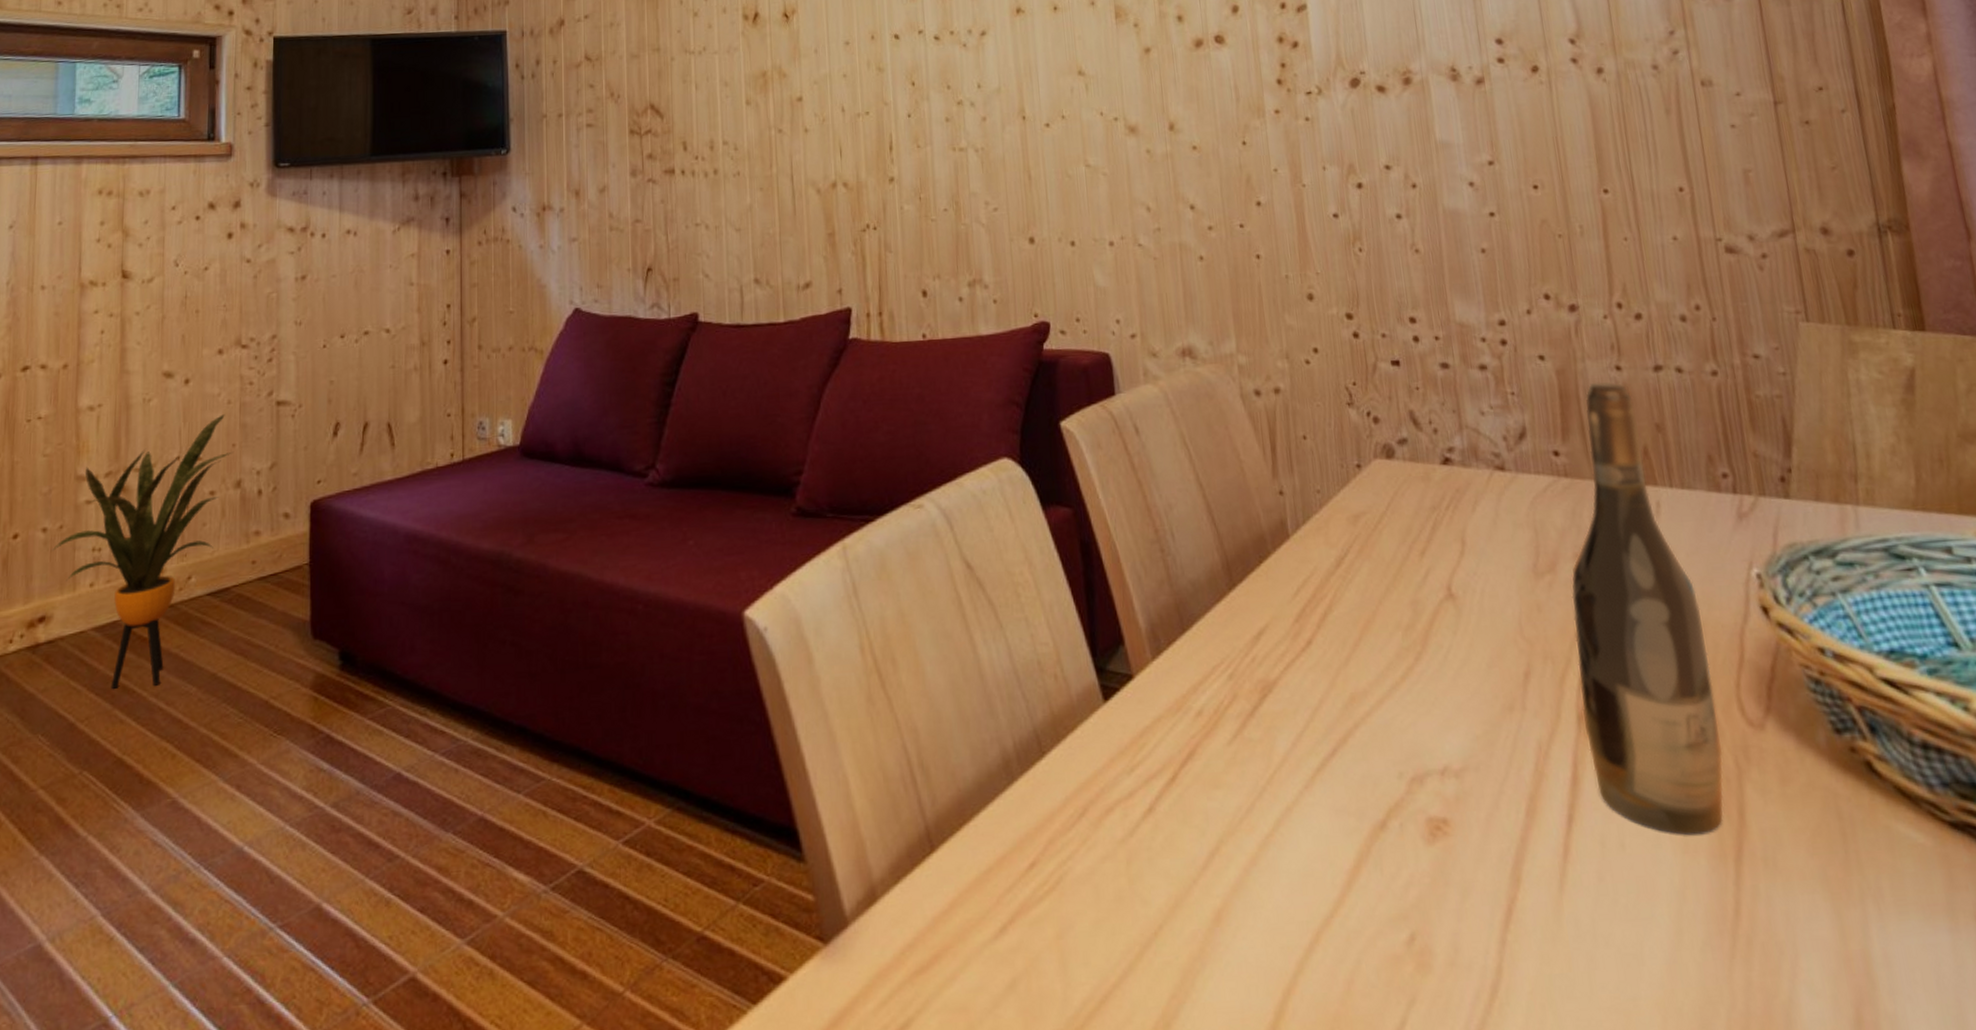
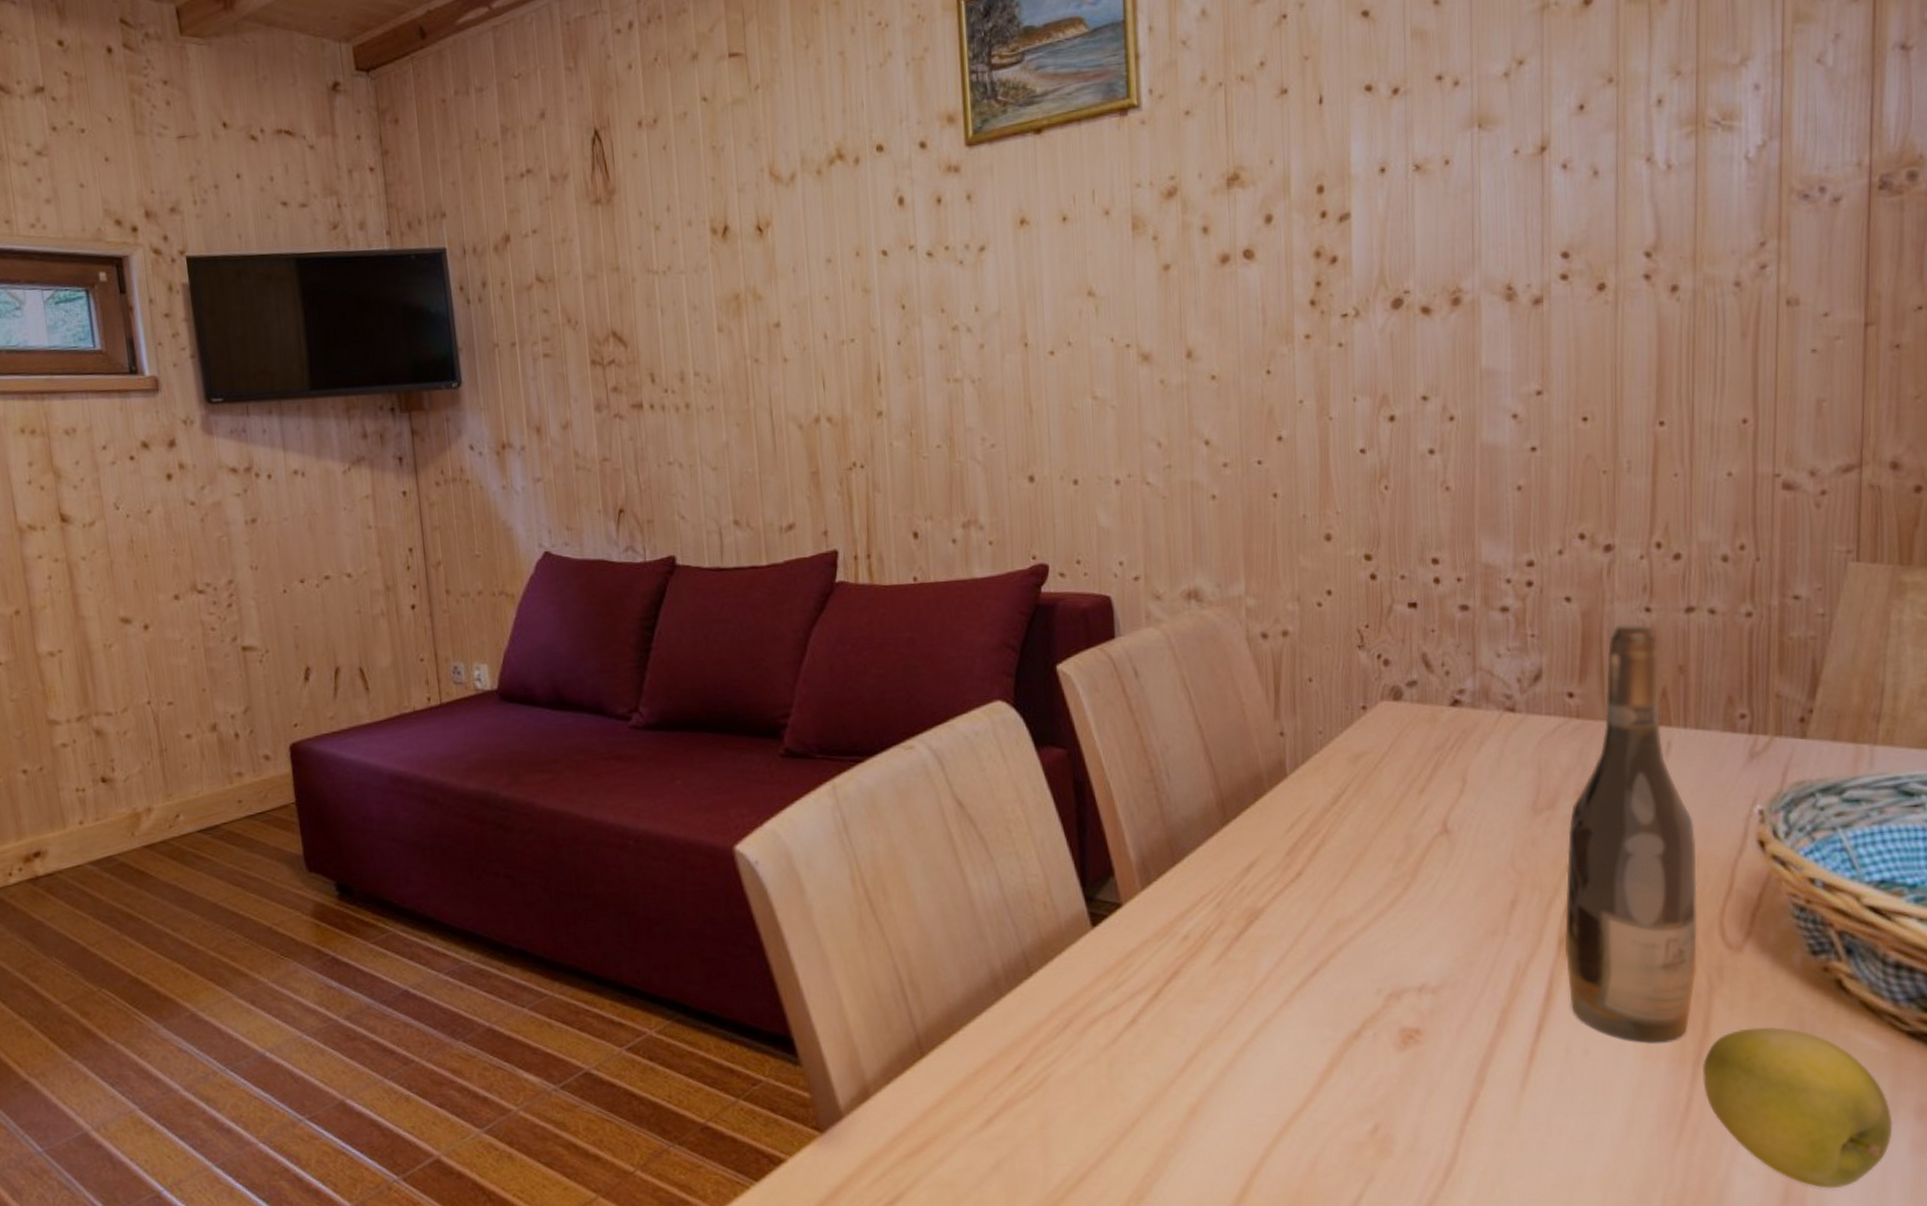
house plant: present [51,414,233,690] -> none [35,660,204,918]
apple: none [1744,816,1957,1012] -> present [1702,1026,1893,1188]

